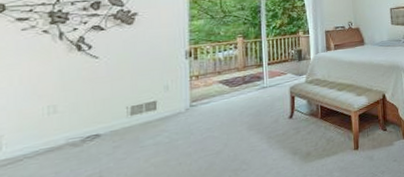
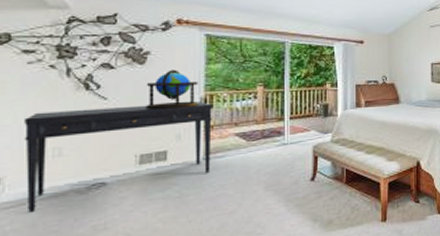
desk: none [20,55,197,167] -> present [25,102,212,212]
globe: none [134,27,184,65] -> present [146,69,199,110]

